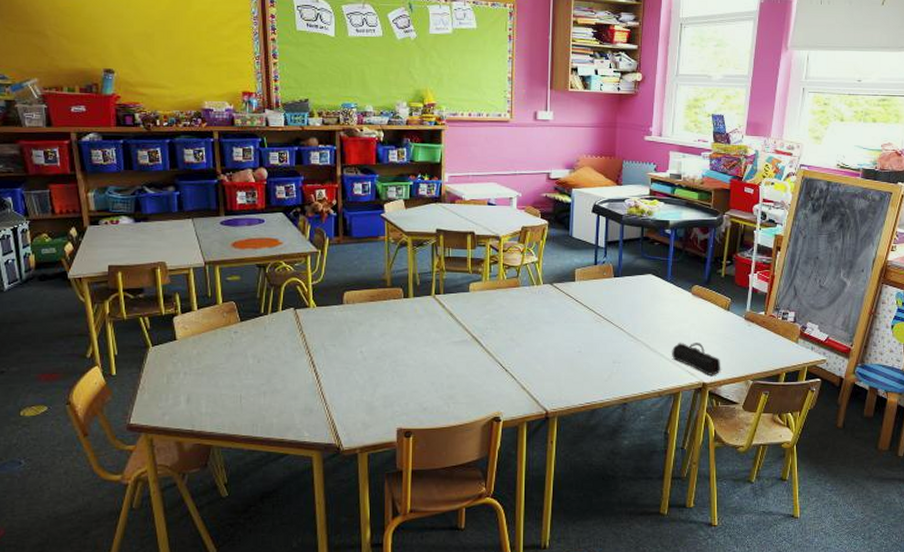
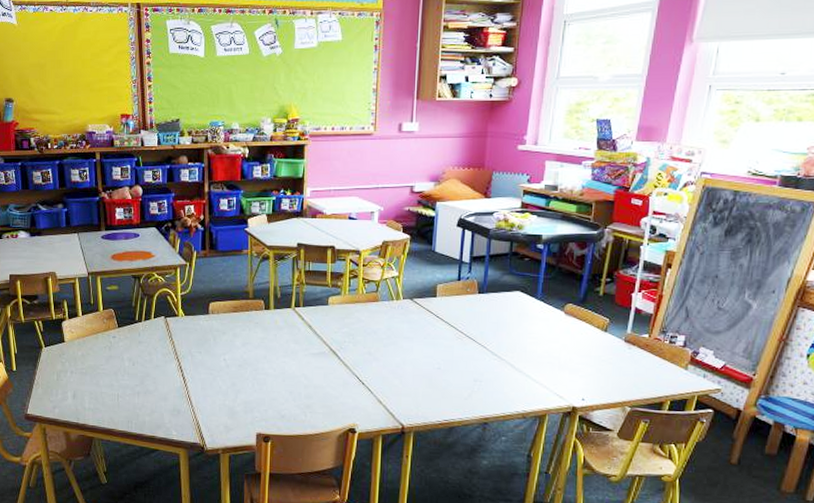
pencil case: present [672,343,721,375] -> none [539,364,595,399]

